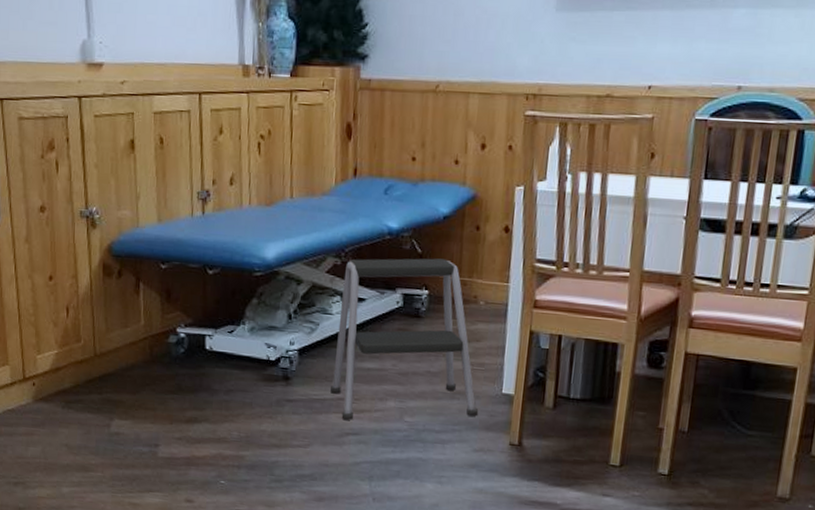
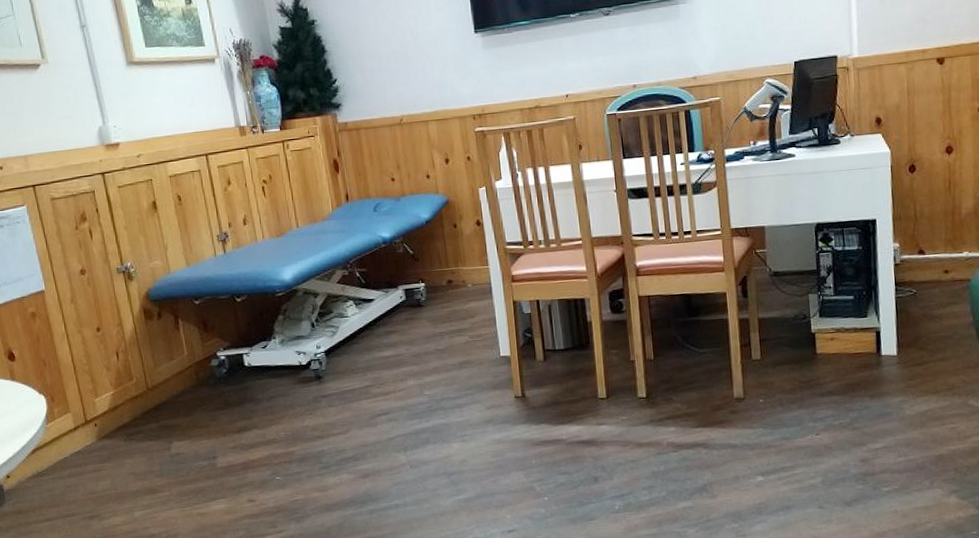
step stool: present [330,258,479,420] -> none [353,255,485,403]

